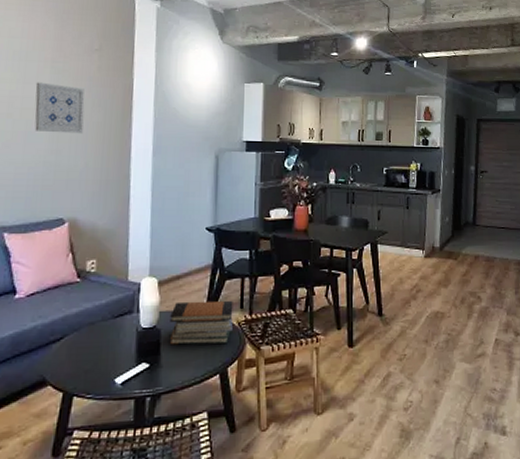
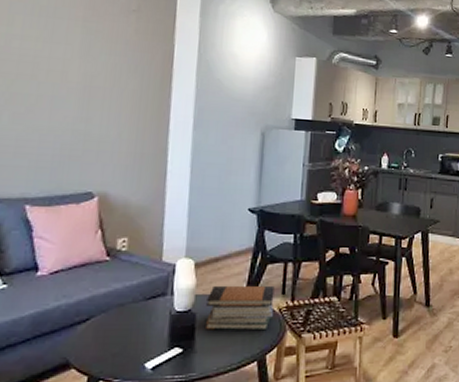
wall art: present [34,82,85,134] -> none [62,42,120,102]

